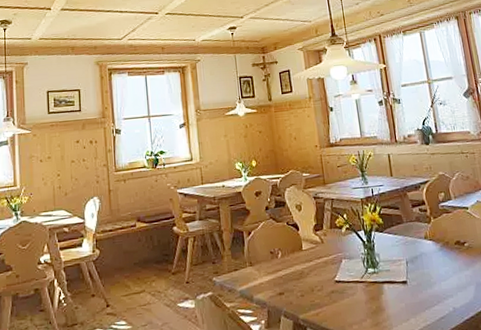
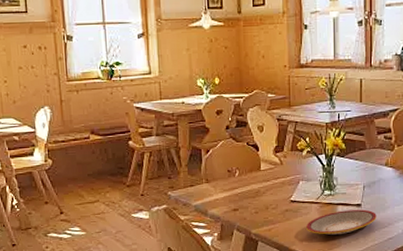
plate: none [354,286,425,318] -> present [306,209,377,236]

